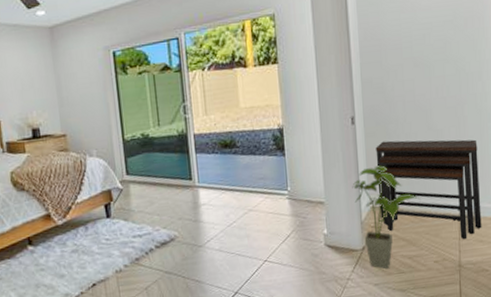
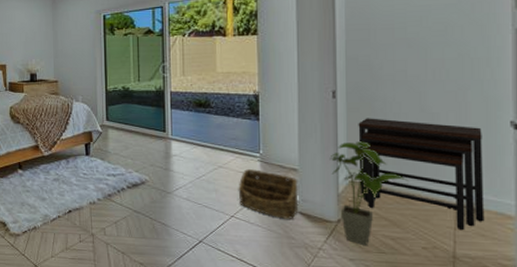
basket: none [269,208,326,255] -> present [238,169,298,219]

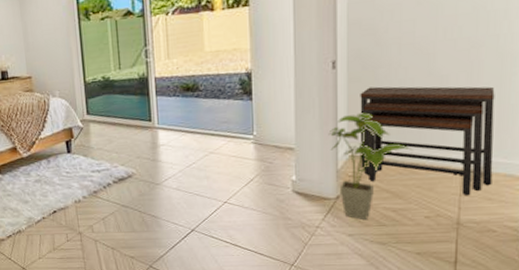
basket: present [238,169,298,219] -> none [231,152,295,200]

